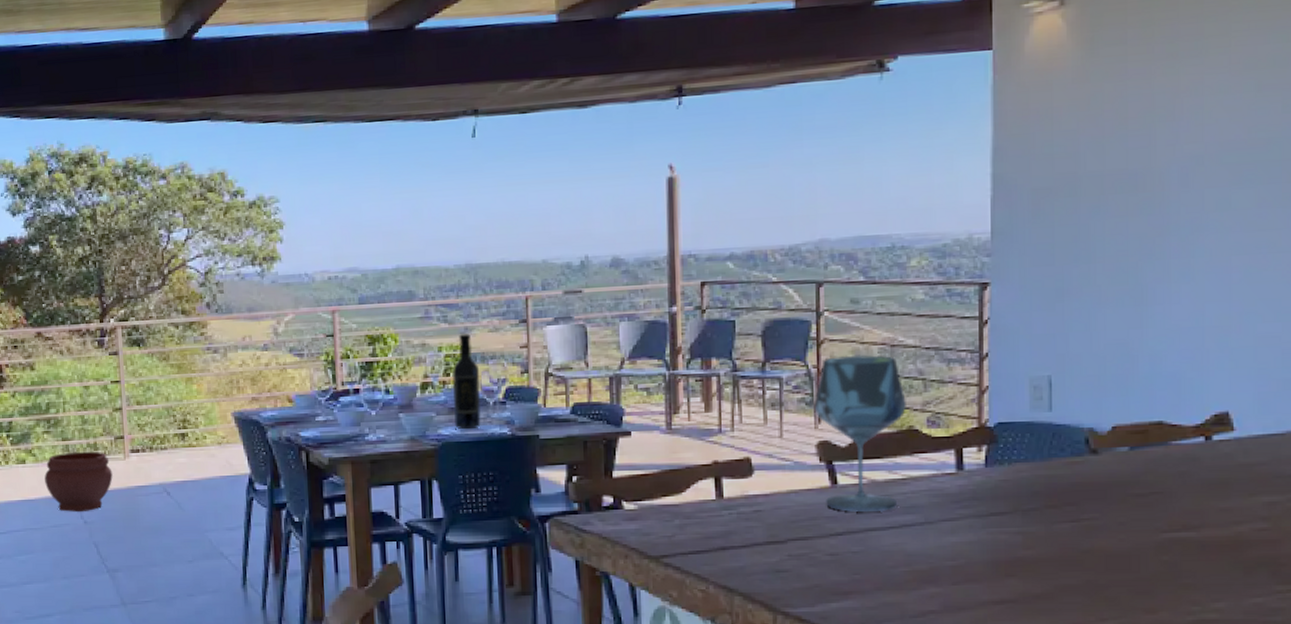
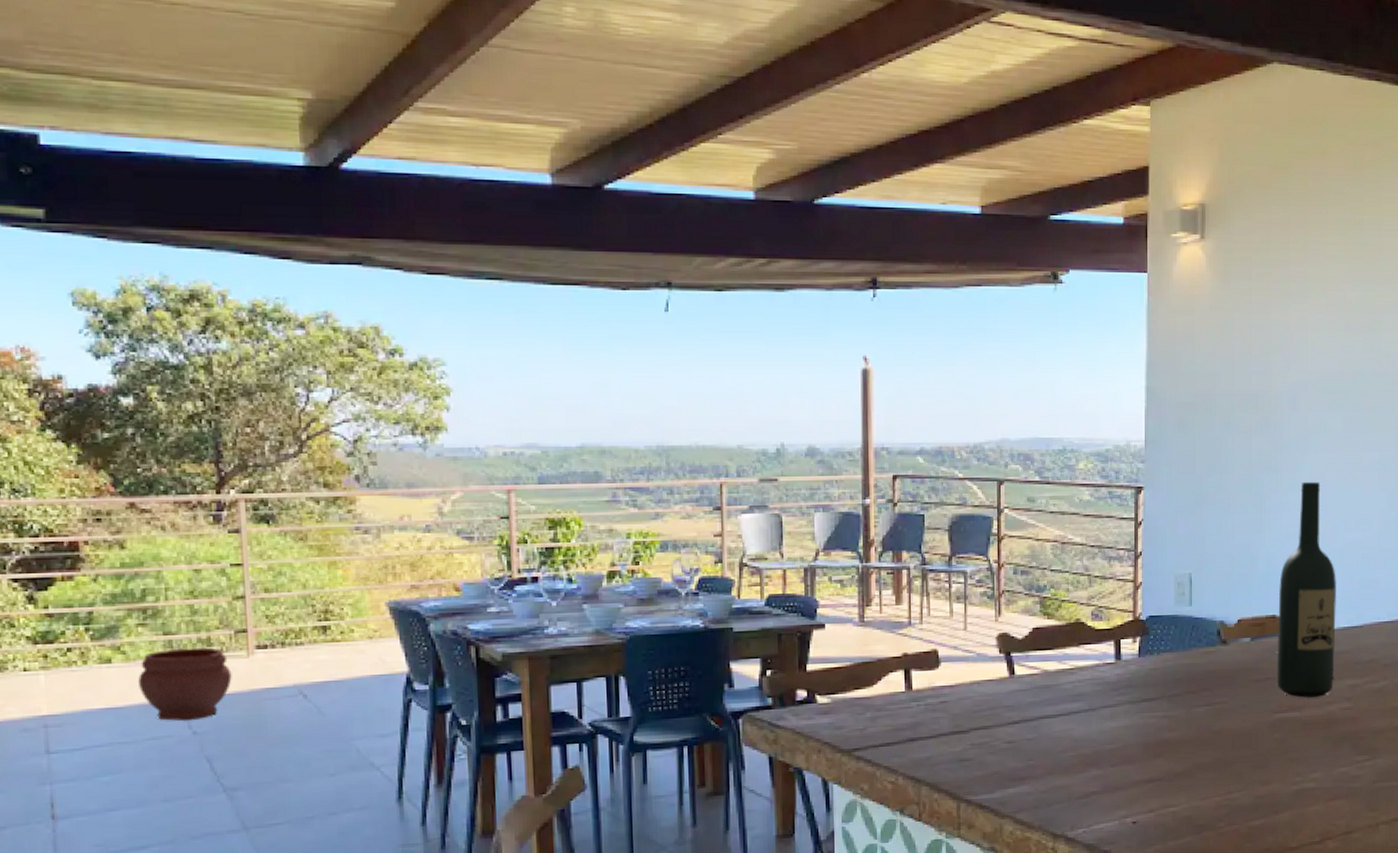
wine bottle: present [452,334,482,429] -> none [641,520,673,621]
wine glass: present [814,354,906,512] -> none [995,551,1074,701]
wine bottle: none [1164,267,1248,516] -> present [1277,481,1337,698]

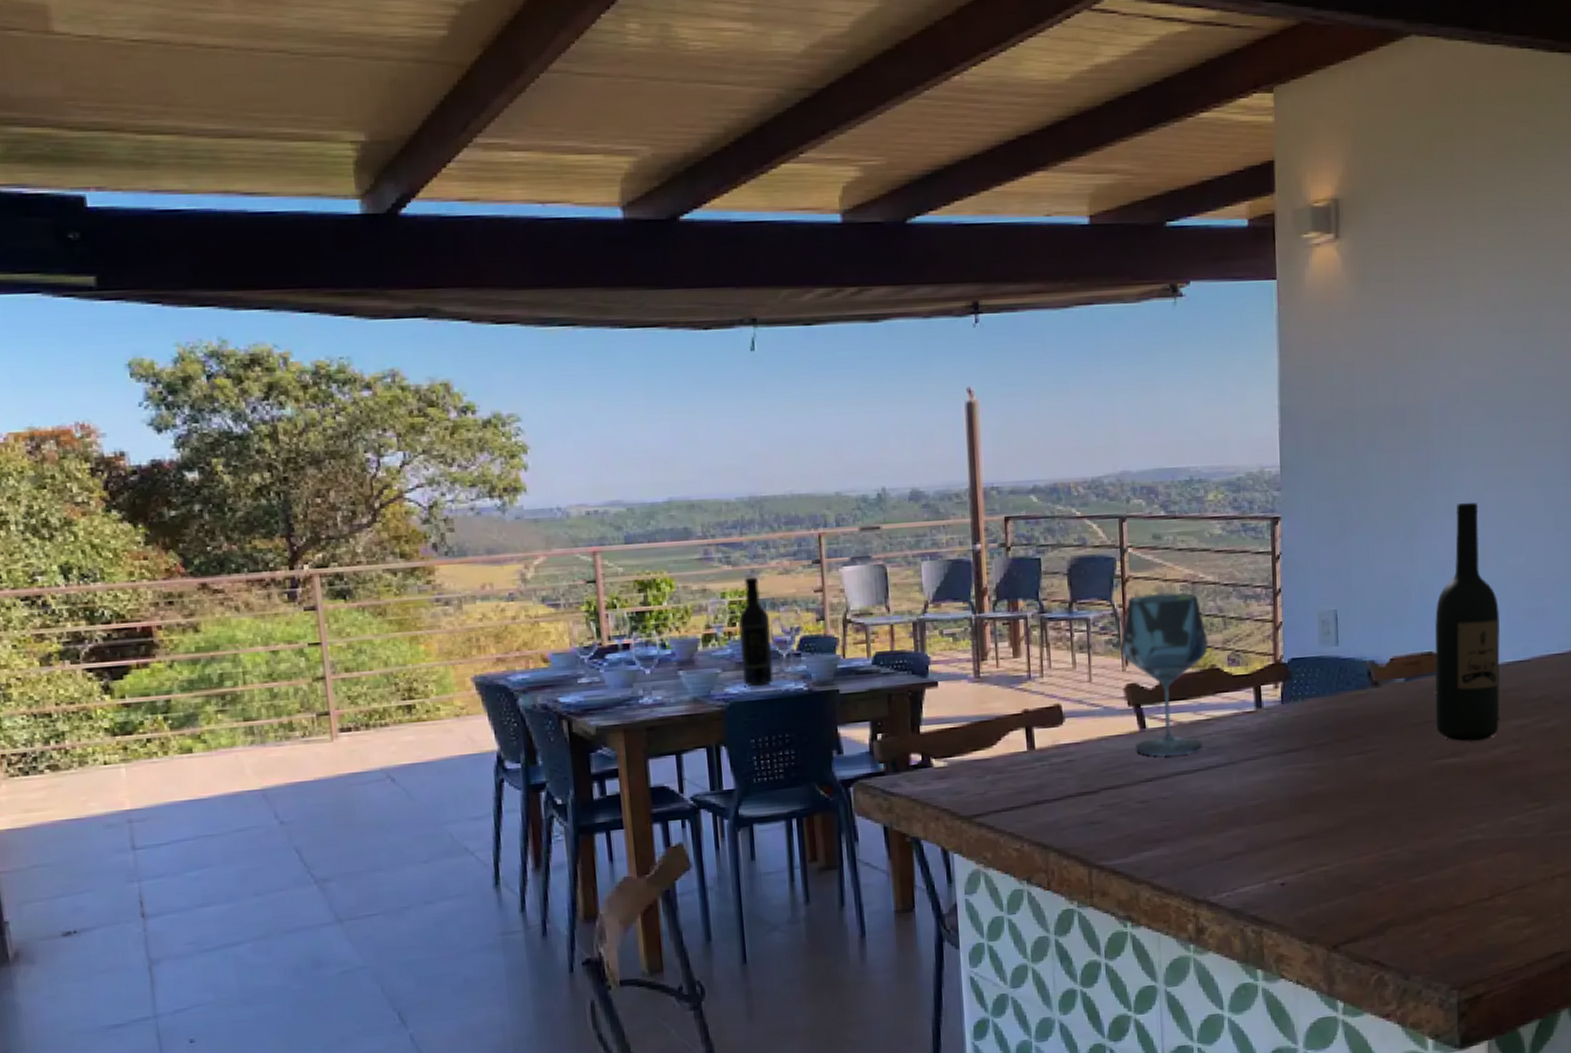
planter pot: present [138,647,232,721] -> none [221,732,317,811]
wine bottle: none [641,520,673,621] -> present [738,577,774,686]
wine glass: none [995,551,1074,701] -> present [1121,592,1208,756]

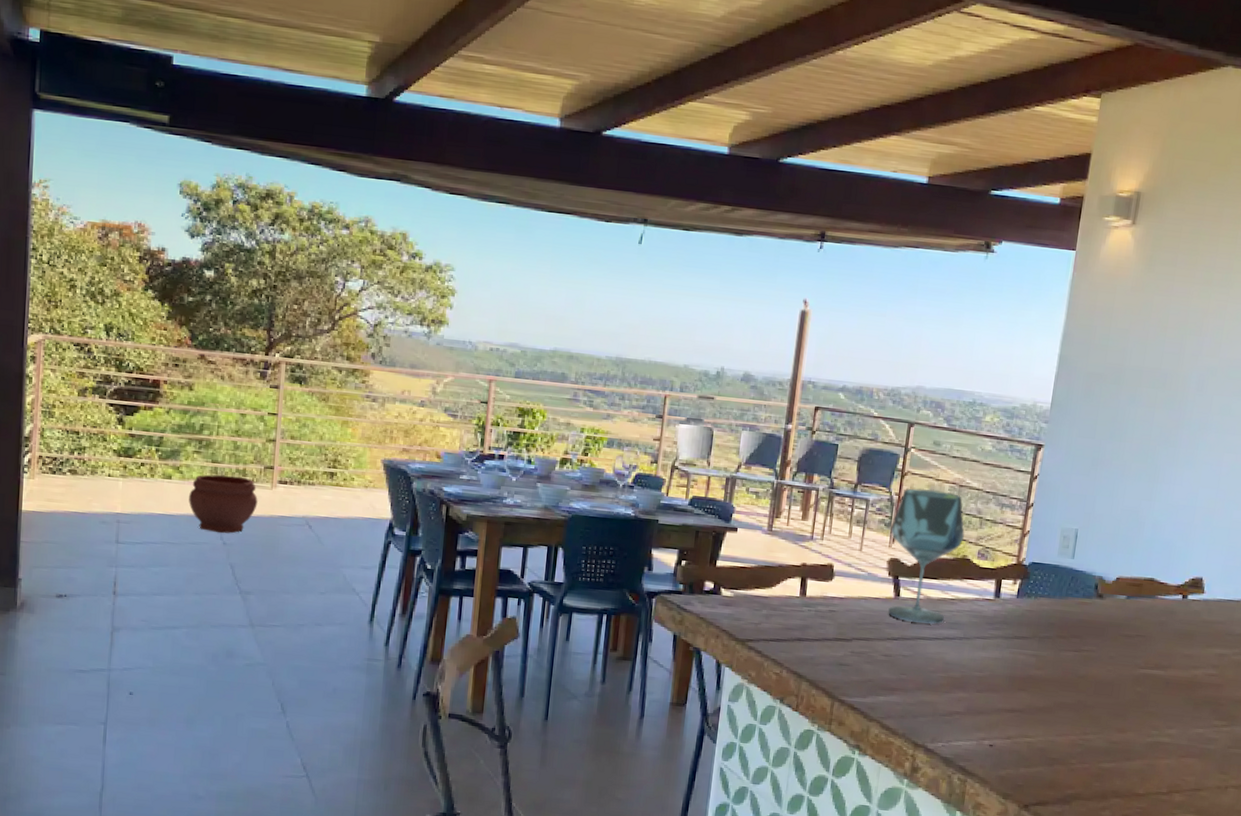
planter pot: none [221,732,317,811] -> present [189,474,258,533]
wine bottle: present [738,577,774,686] -> none [586,419,615,506]
wine bottle: present [1434,502,1501,742] -> none [1146,459,1220,660]

